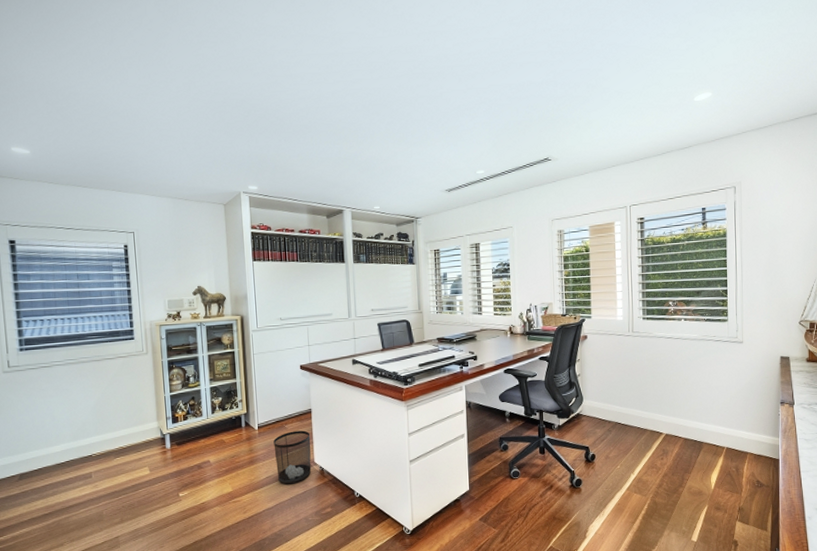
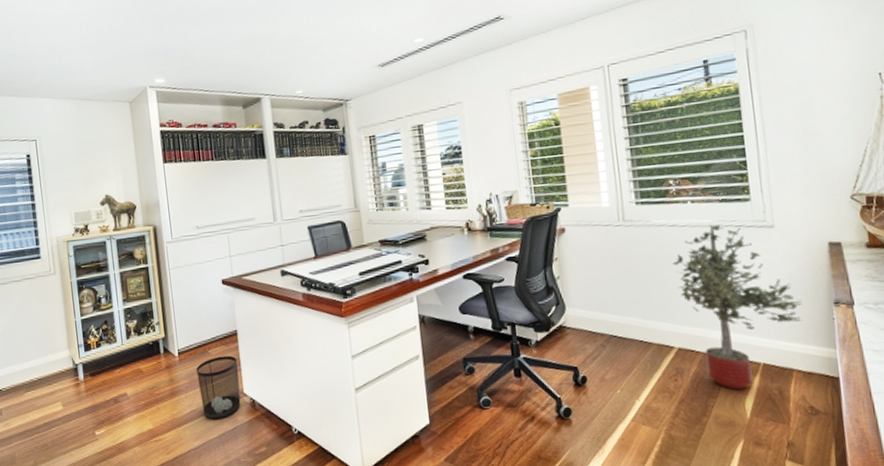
potted tree: none [666,338,758,468] -> present [672,224,802,390]

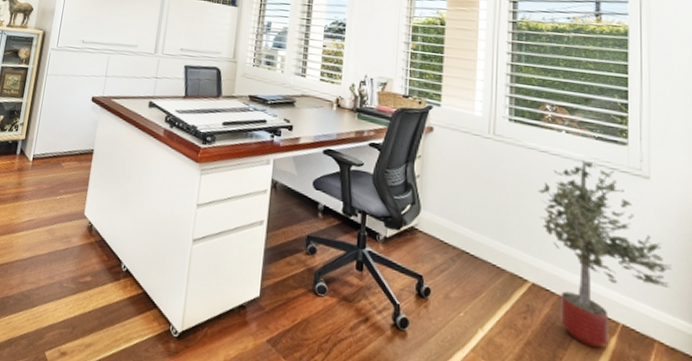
waste bin: present [196,355,241,420] -> none [40,171,87,236]

